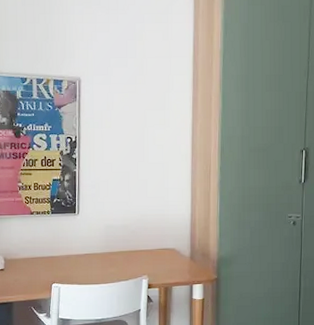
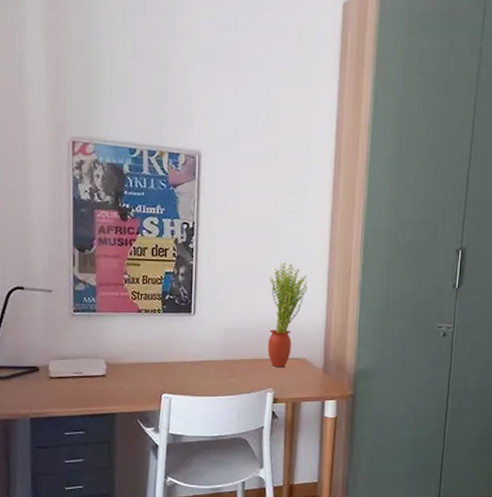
potted plant: none [142,167,174,257] -> present [267,263,308,367]

